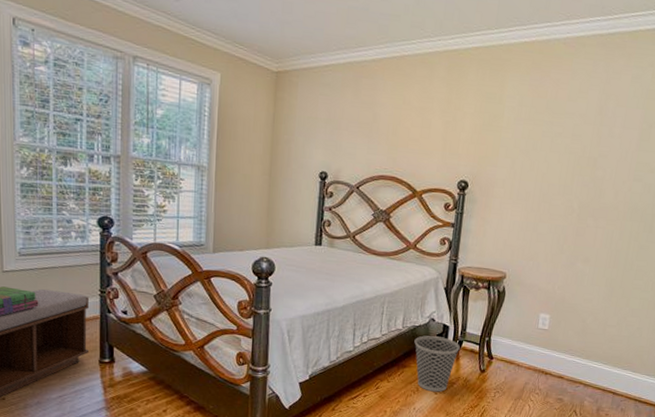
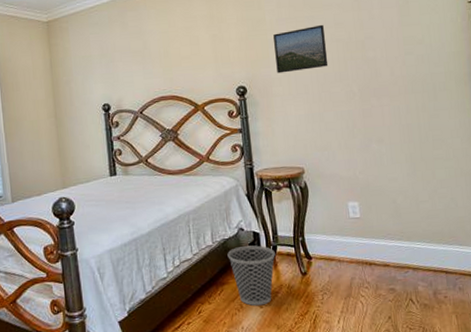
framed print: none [502,132,561,177] -> present [273,24,329,74]

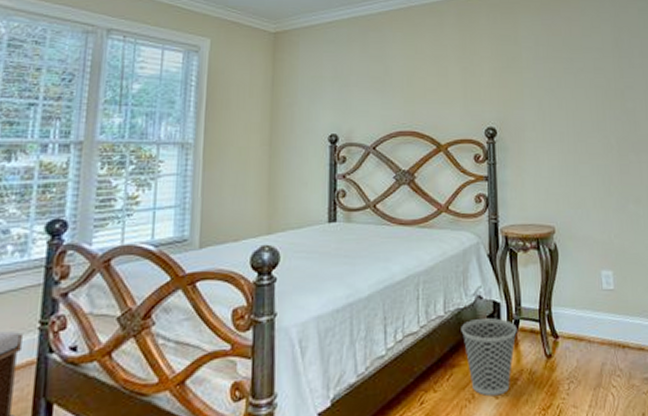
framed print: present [273,24,329,74] -> none [529,68,586,117]

